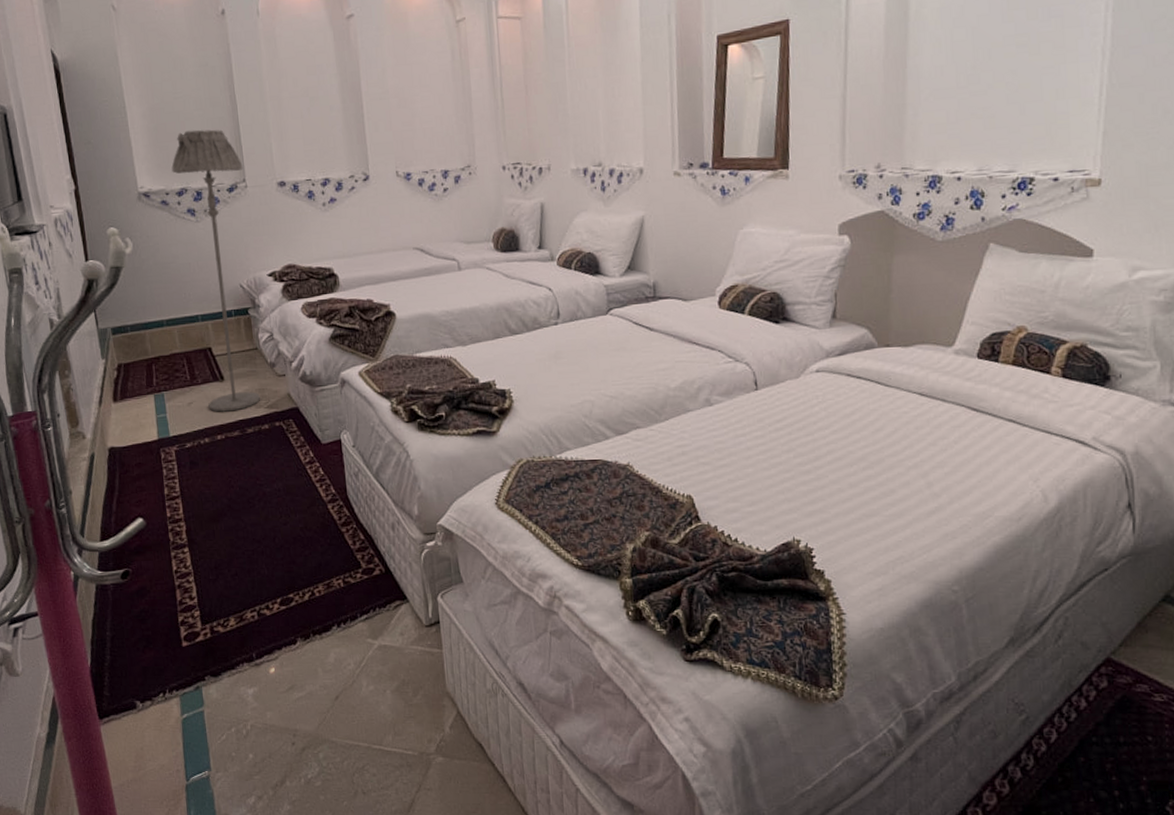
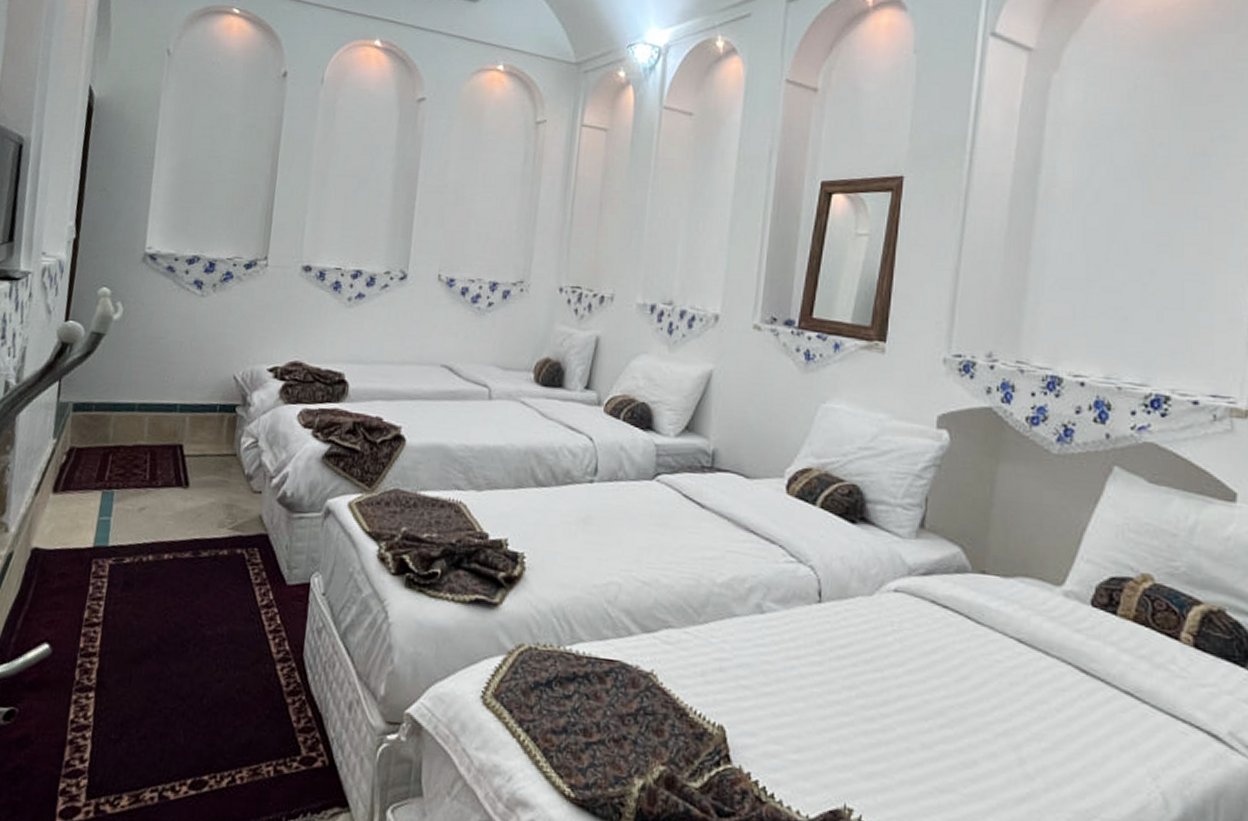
floor lamp: present [171,129,261,412] -> none [162,193,269,527]

